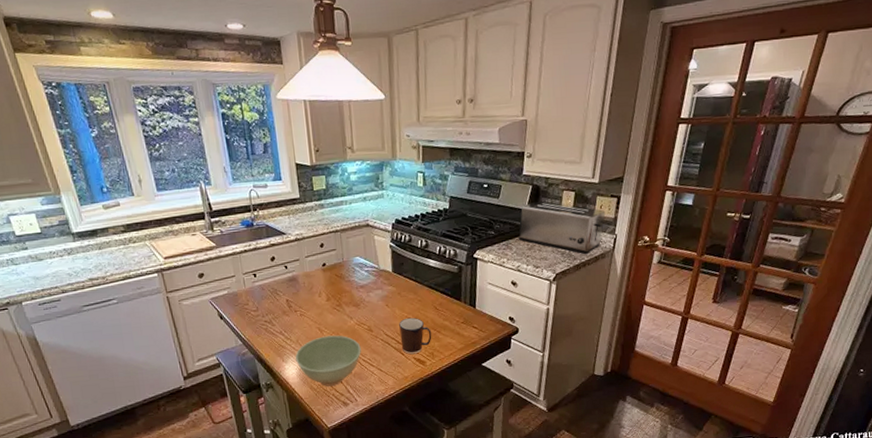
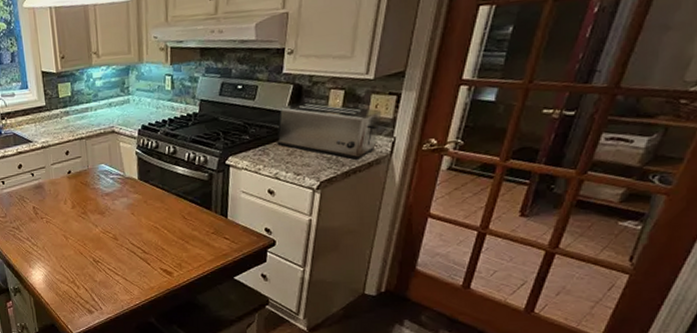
bowl: present [295,335,361,387] -> none [42,242,106,293]
mug: present [399,317,432,355] -> none [145,226,180,265]

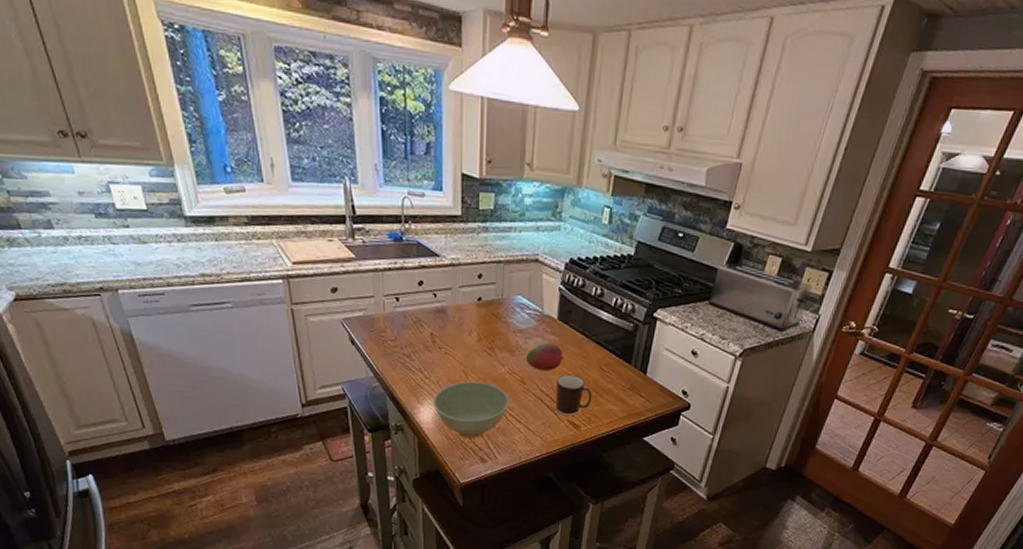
bowl: none [42,242,106,293] -> present [433,381,509,438]
fruit: none [116,201,149,226] -> present [526,343,564,370]
mug: none [145,226,180,265] -> present [555,374,592,417]

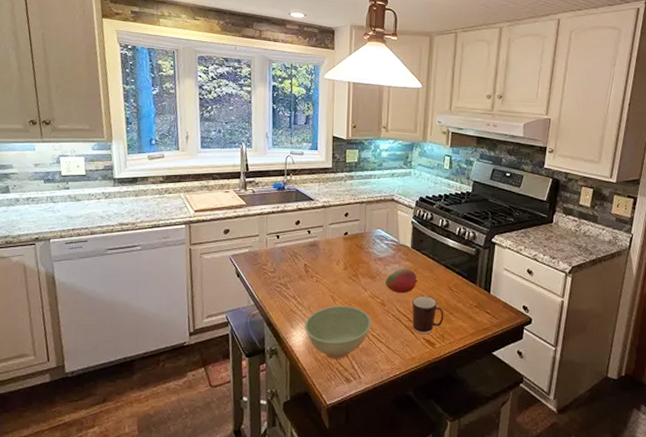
toaster: present [708,262,813,332] -> none [537,194,622,250]

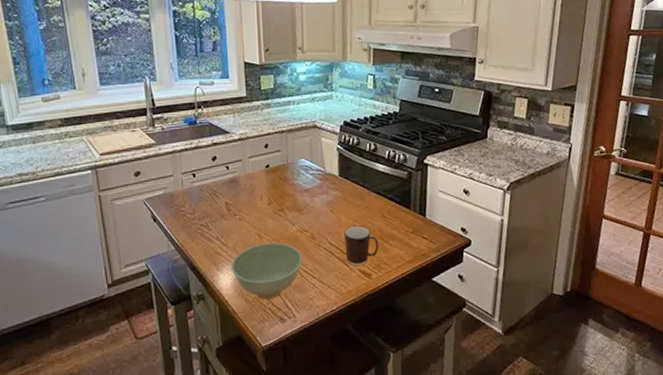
fruit: present [386,269,418,293] -> none [314,199,348,225]

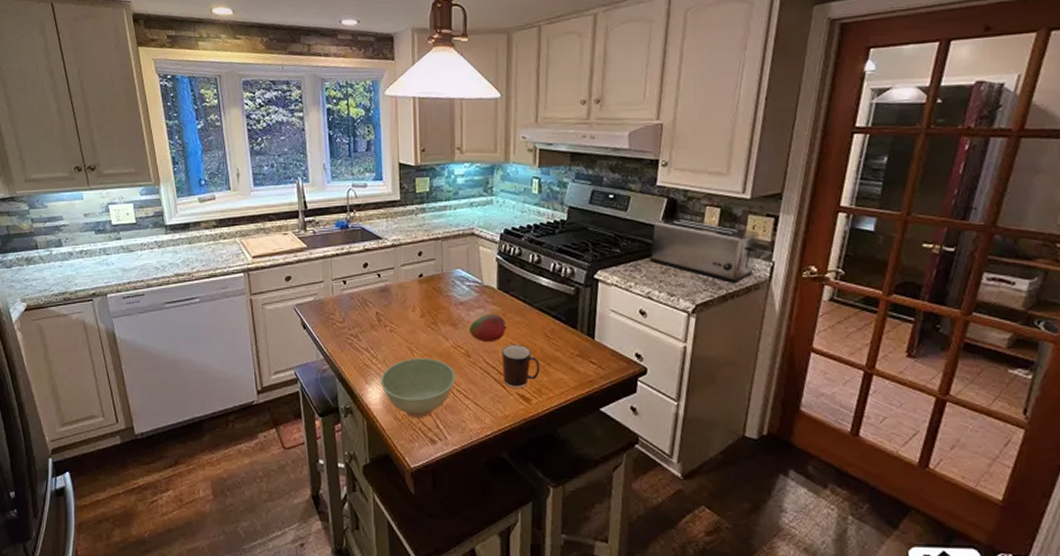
fruit: none [314,199,348,225] -> present [470,314,507,341]
toaster: none [470,107,560,163] -> present [649,217,760,283]

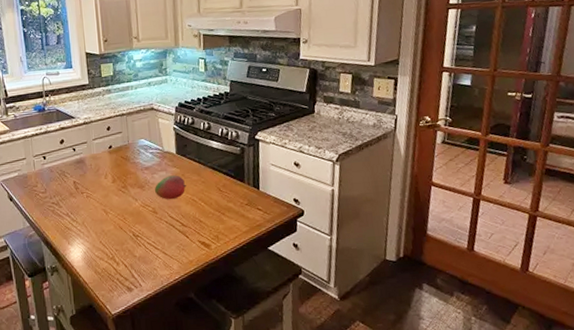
bowl: present [381,358,456,418] -> none [81,217,146,271]
mug: present [502,344,540,389] -> none [183,199,217,238]
toaster: present [649,217,760,283] -> none [298,83,384,135]

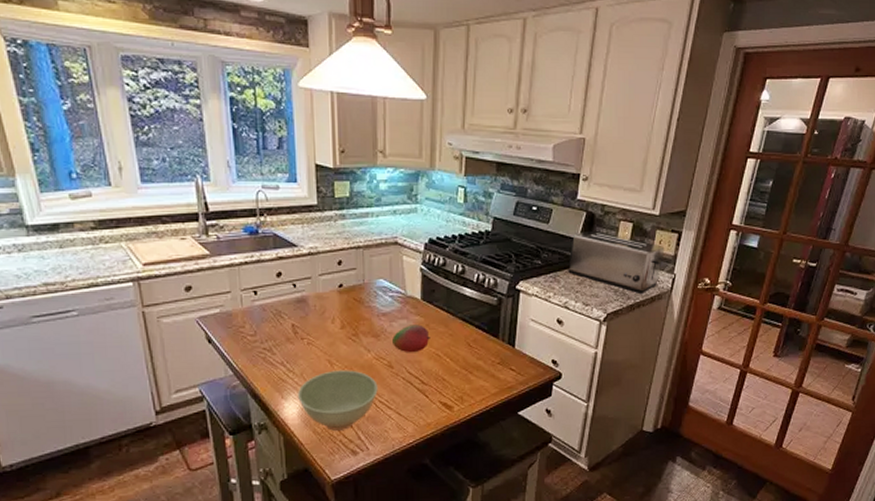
bowl: none [81,217,146,271] -> present [298,370,378,431]
toaster: none [298,83,384,135] -> present [568,230,665,293]

